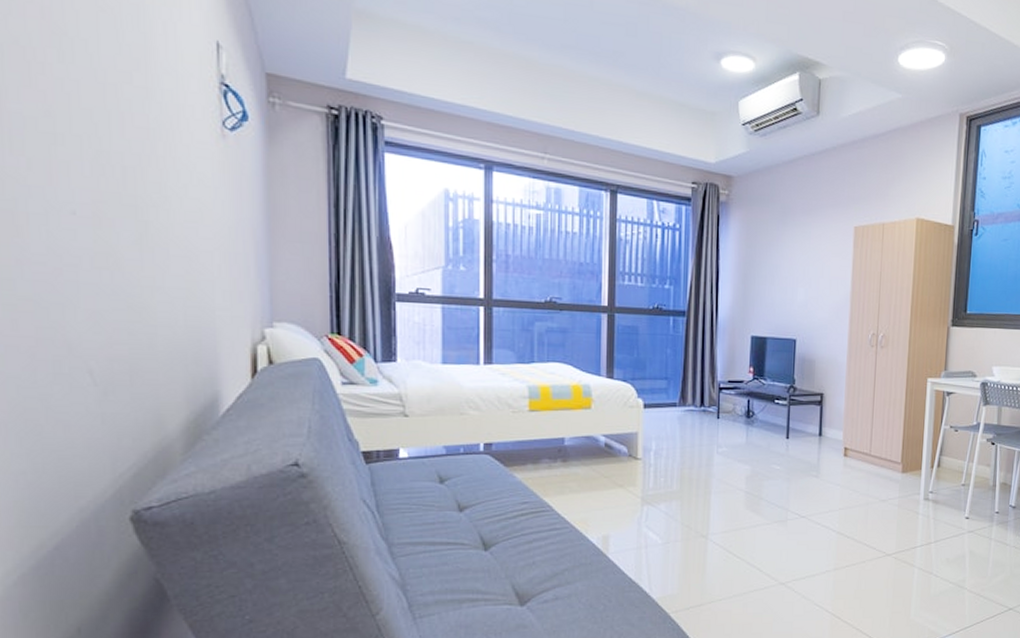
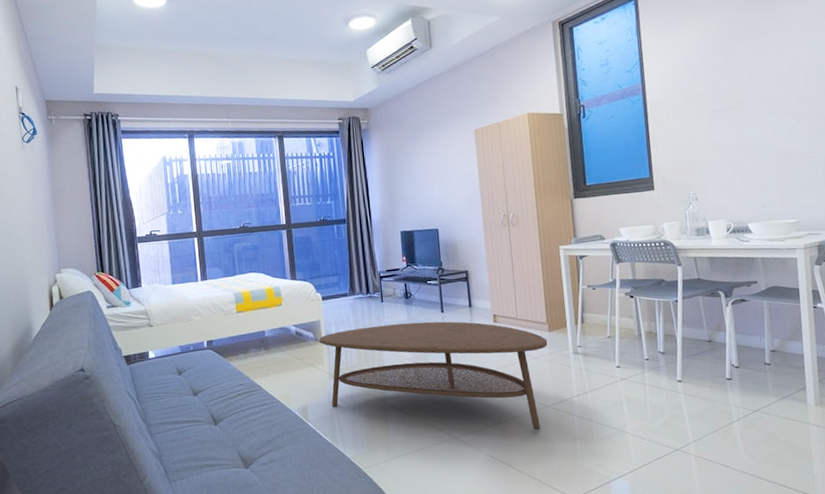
coffee table: none [634,446,899,580] -> present [319,321,548,430]

